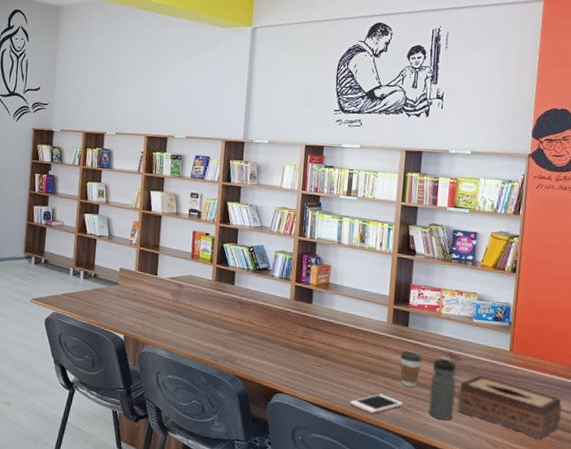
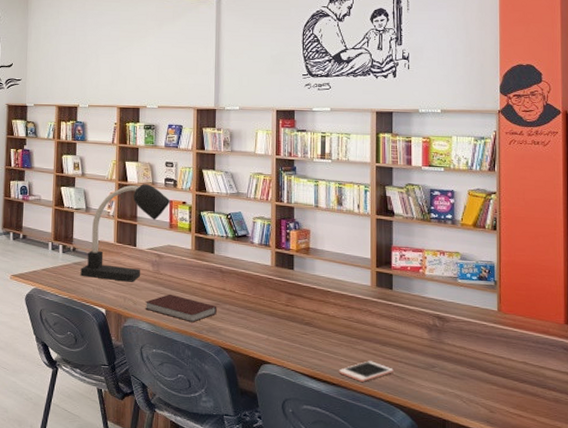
desk lamp: none [100,214,194,310] -> present [80,184,171,282]
notebook: none [163,322,234,352] -> present [145,294,217,323]
coffee cup: present [400,351,422,388] -> none [387,315,410,353]
water bottle: present [428,356,456,421] -> none [420,319,446,386]
tissue box: present [457,375,562,440] -> none [450,337,556,403]

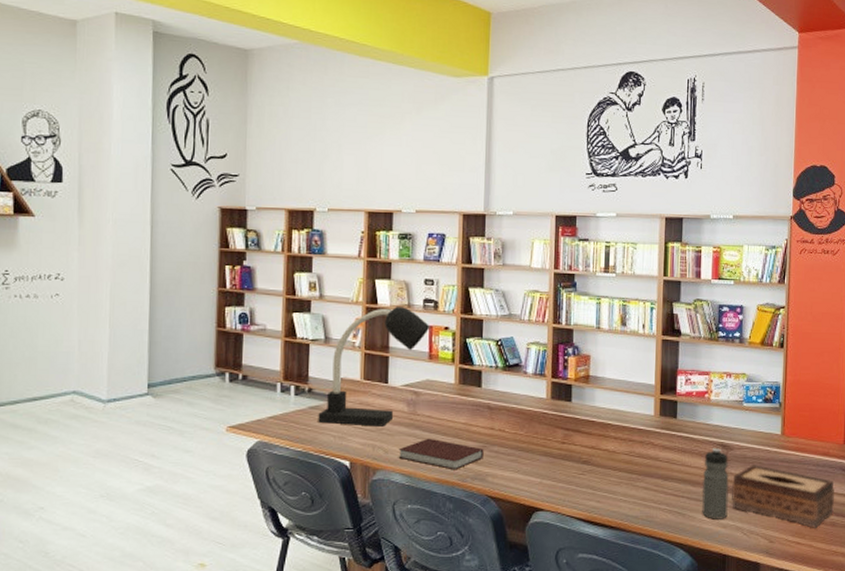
cell phone: present [338,361,394,382] -> none [617,498,675,522]
water bottle: none [420,319,446,386] -> present [702,448,729,520]
tissue box: none [450,337,556,403] -> present [732,465,834,528]

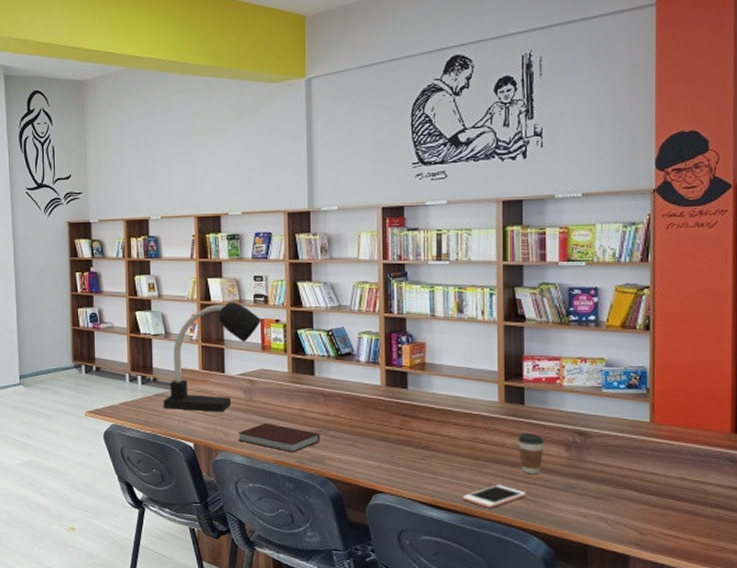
cell phone: none [617,498,675,522] -> present [462,484,526,508]
coffee cup: none [669,446,693,487] -> present [518,432,545,475]
water bottle: present [702,448,729,520] -> none [558,435,588,509]
tissue box: present [732,465,834,528] -> none [592,453,720,522]

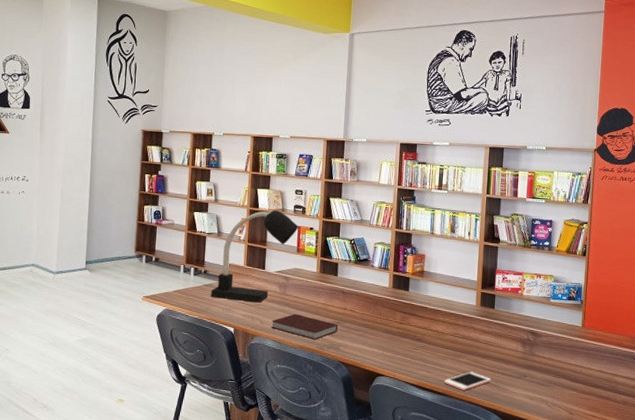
coffee cup: present [518,432,545,475] -> none [488,331,507,365]

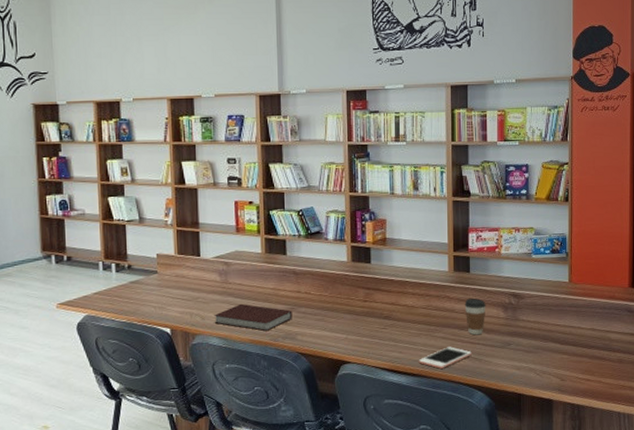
desk lamp: present [211,210,299,303] -> none [139,185,236,296]
coffee cup: none [488,331,507,365] -> present [464,298,486,335]

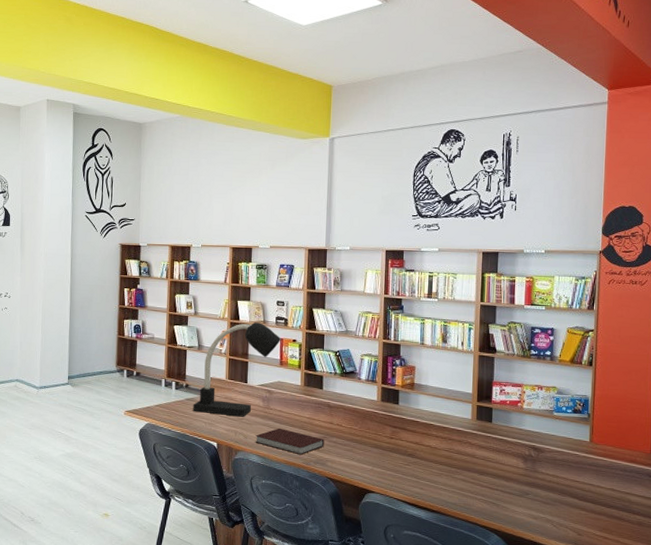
desk lamp: none [139,185,236,296] -> present [193,322,281,417]
cell phone: present [418,346,472,369] -> none [438,489,490,509]
coffee cup: present [464,298,486,335] -> none [485,446,507,482]

